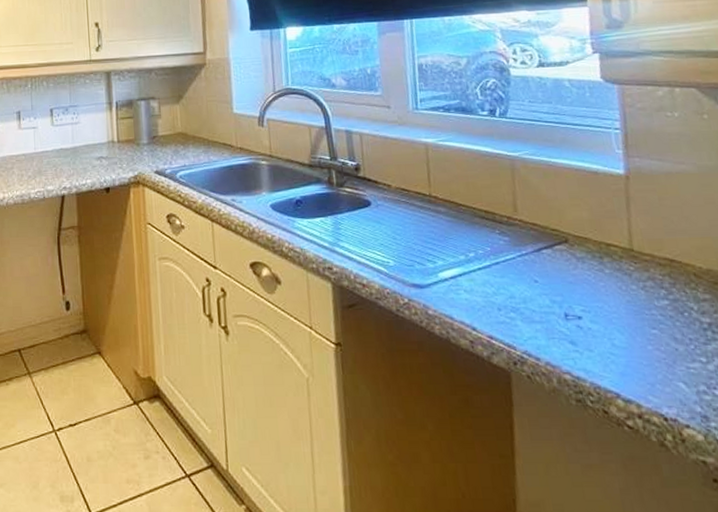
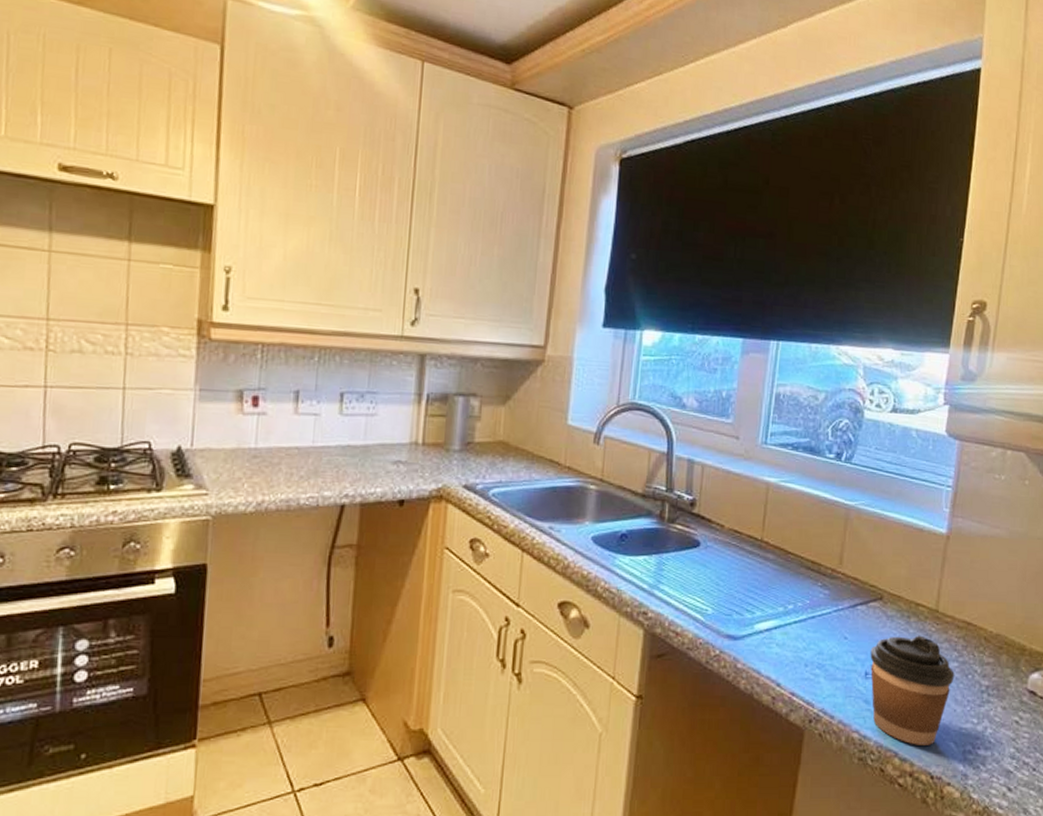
coffee cup: none [565,275,668,386] -> present [870,635,954,745]

